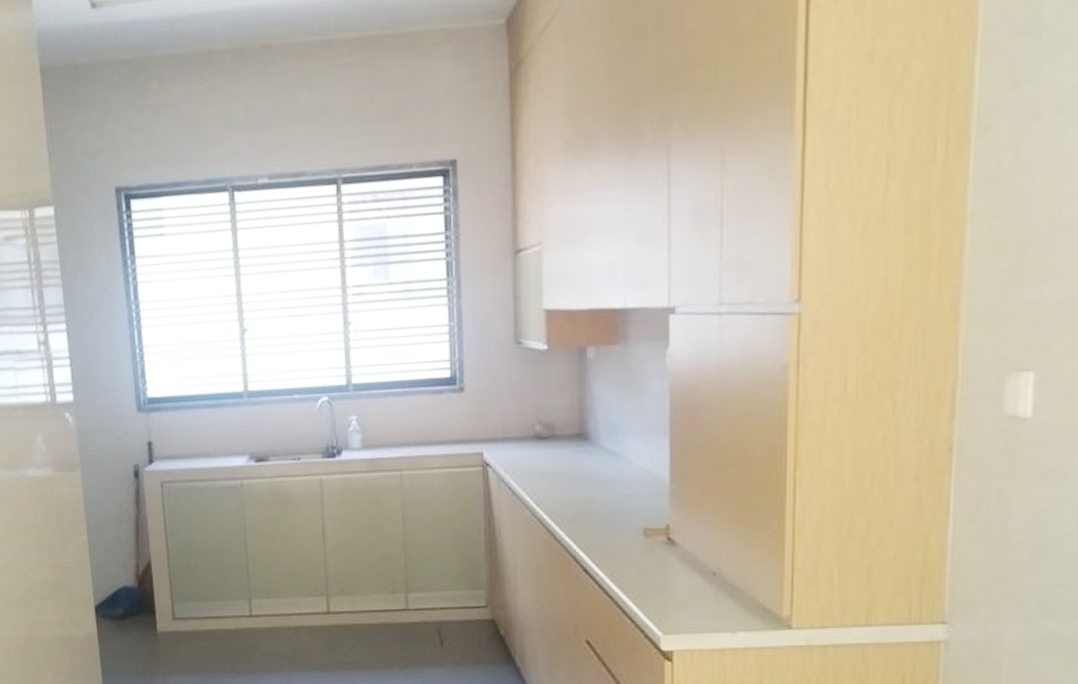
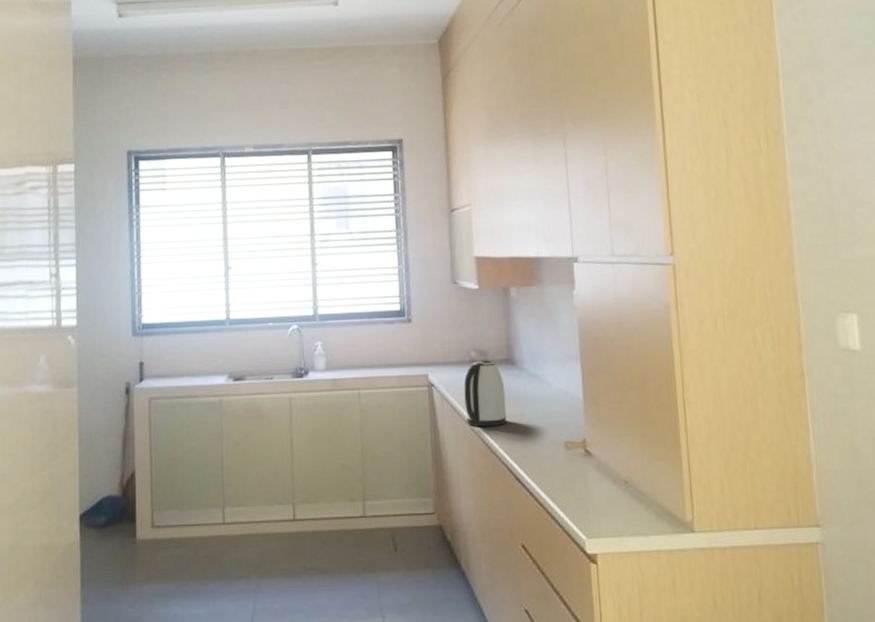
kettle: none [525,434,576,513] -> present [464,359,507,427]

